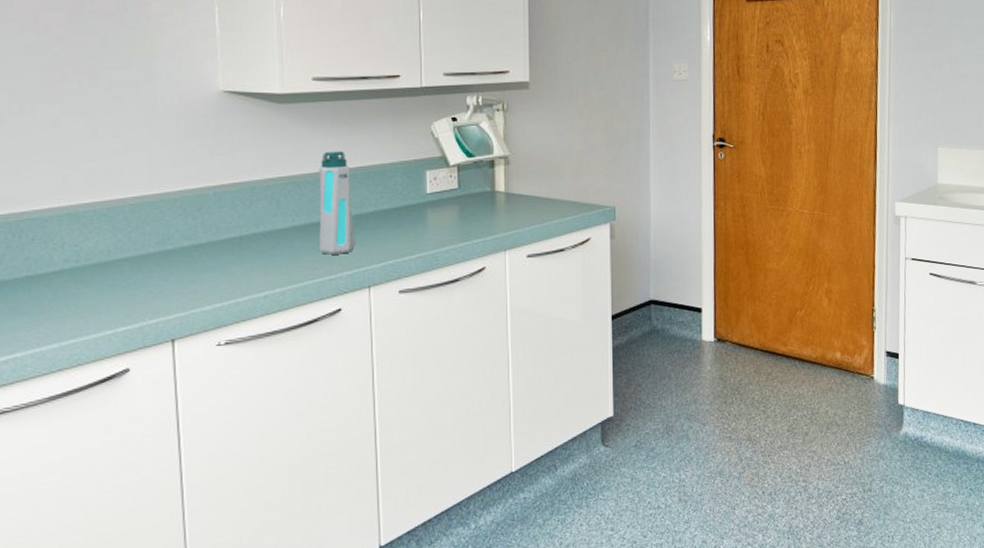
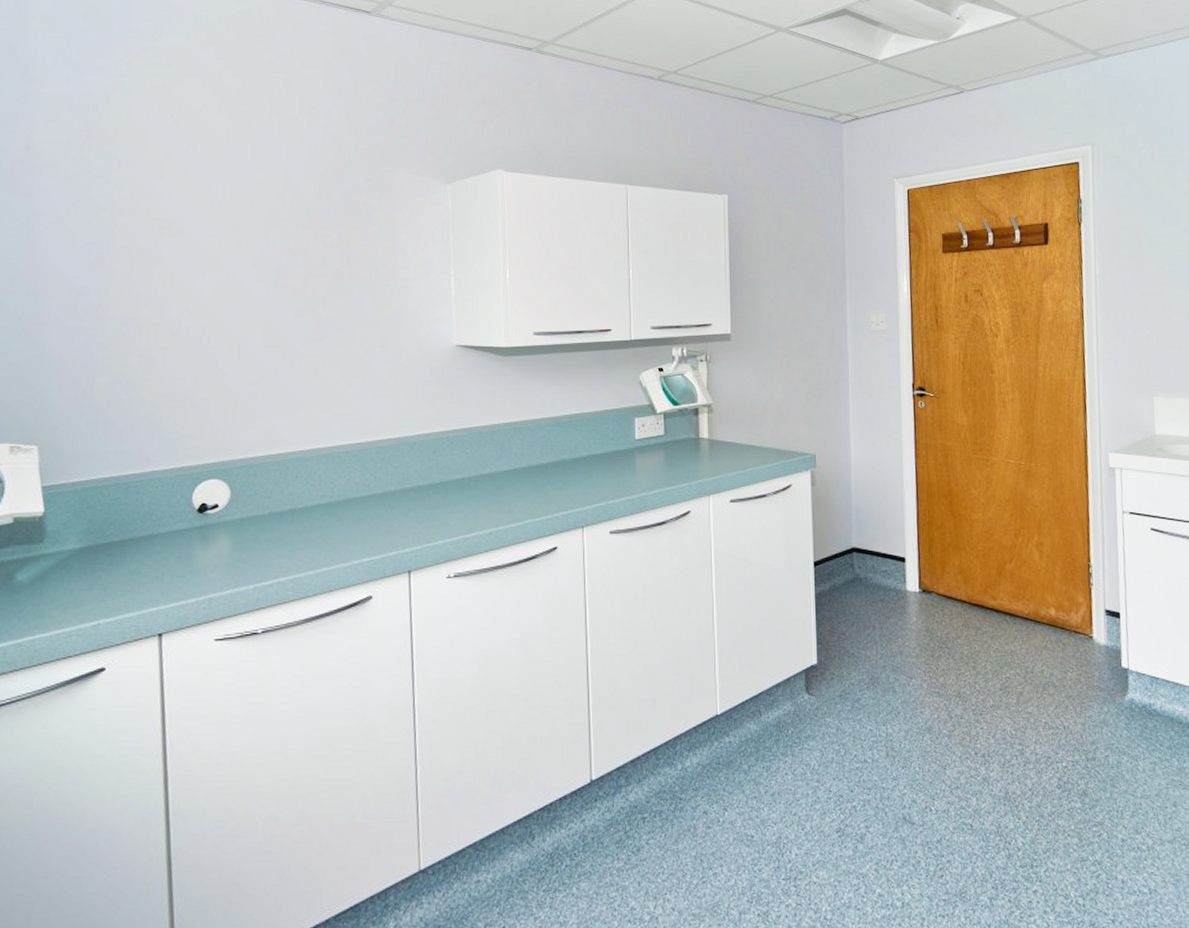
water bottle: present [318,151,355,255] -> none [537,399,570,496]

